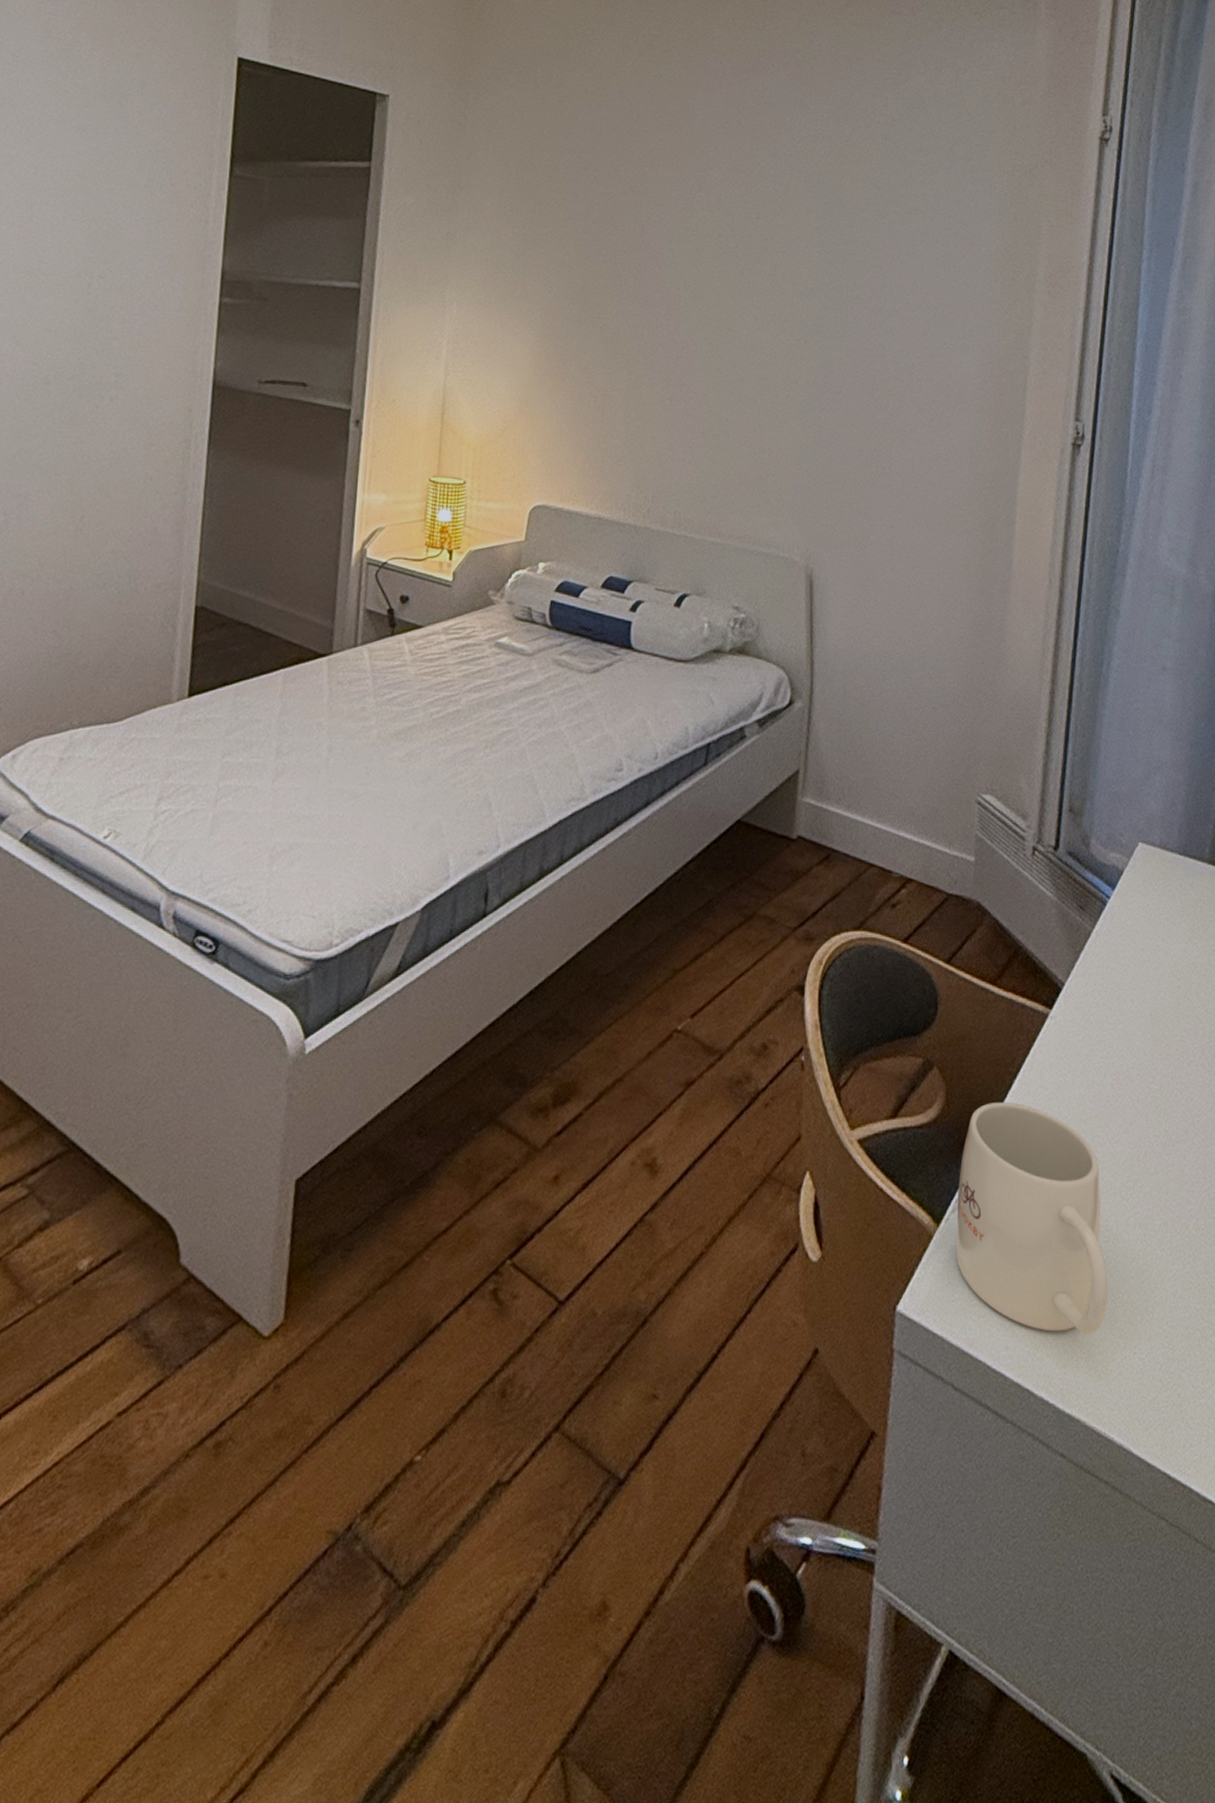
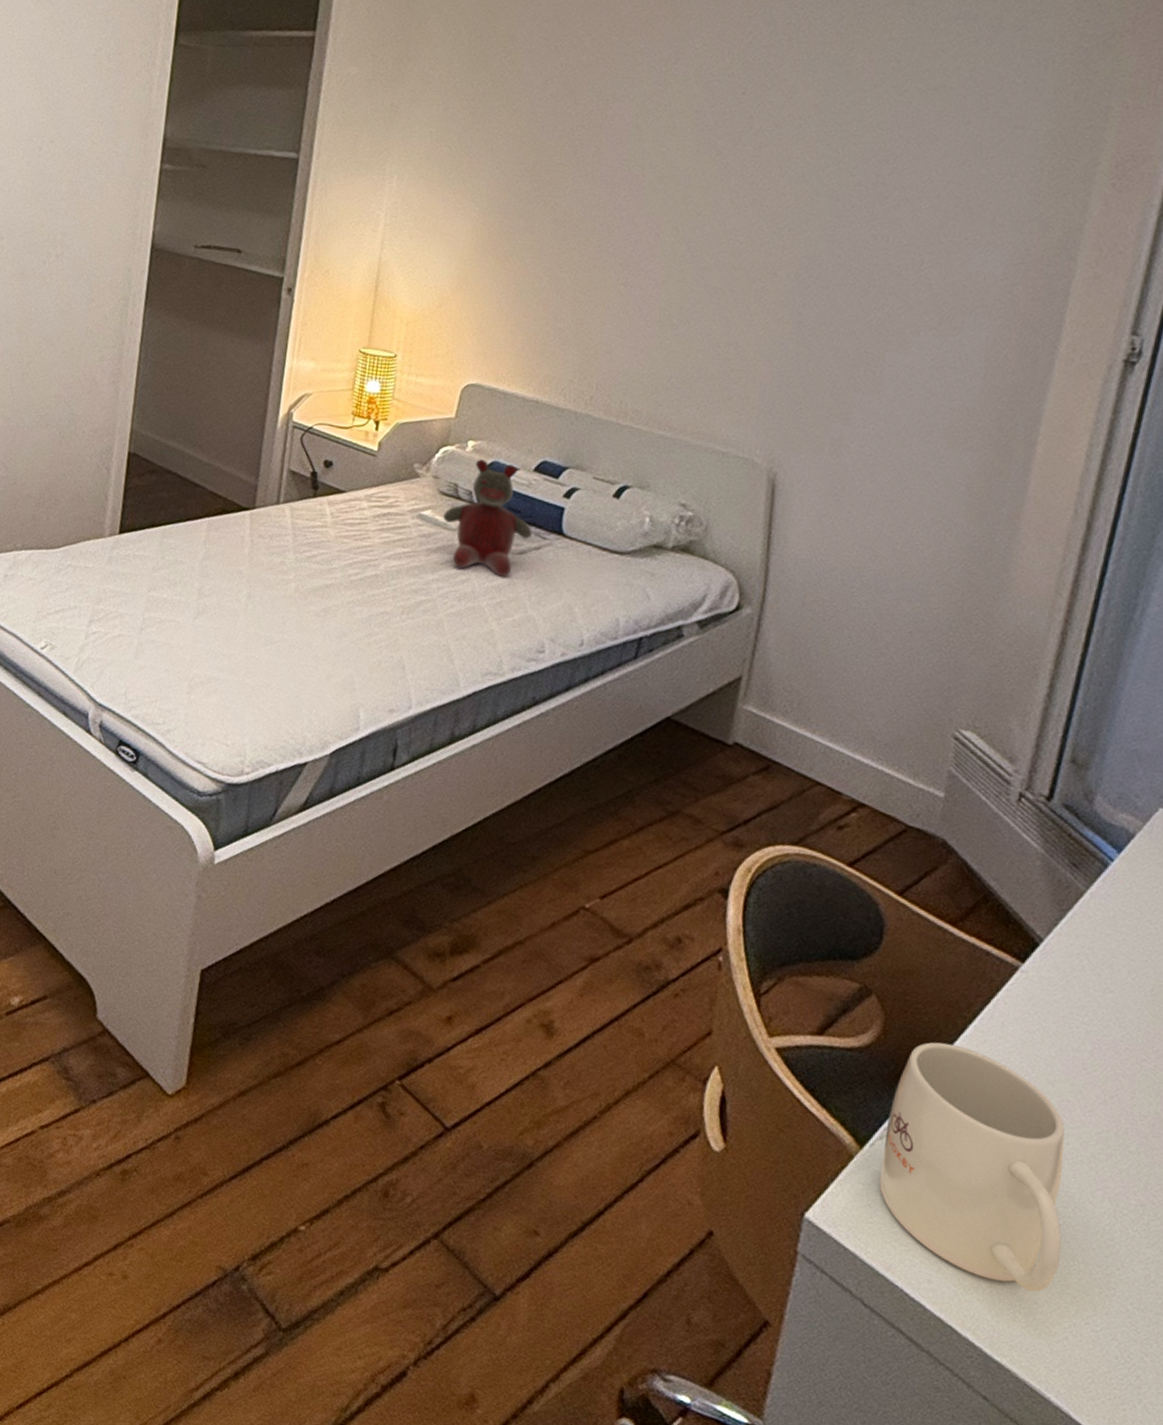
stuffed bear: none [519,580,604,698] -> present [443,459,532,577]

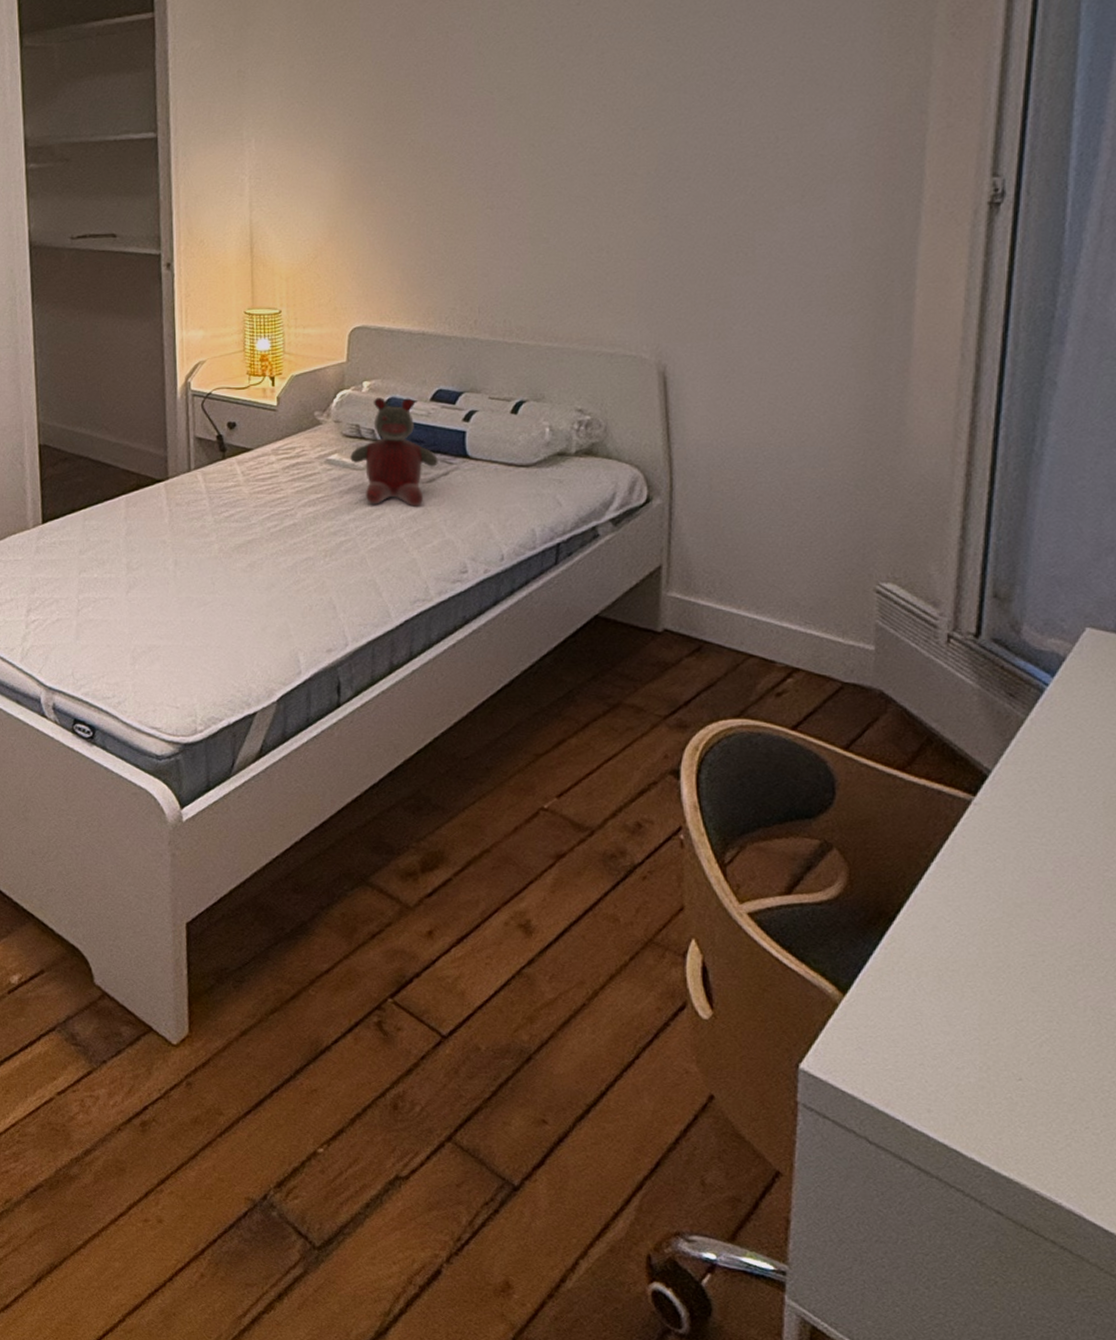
mug: present [879,1042,1065,1292] -> none [865,883,1052,1106]

